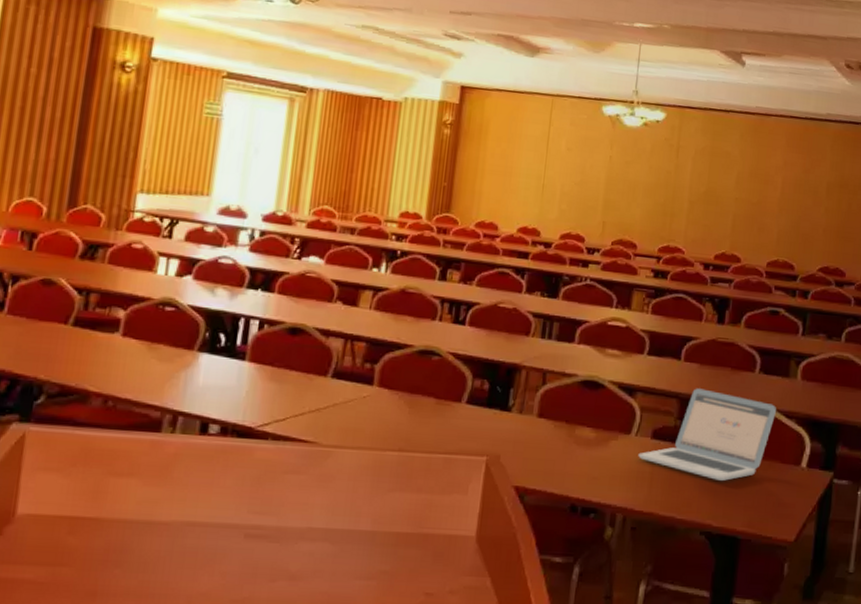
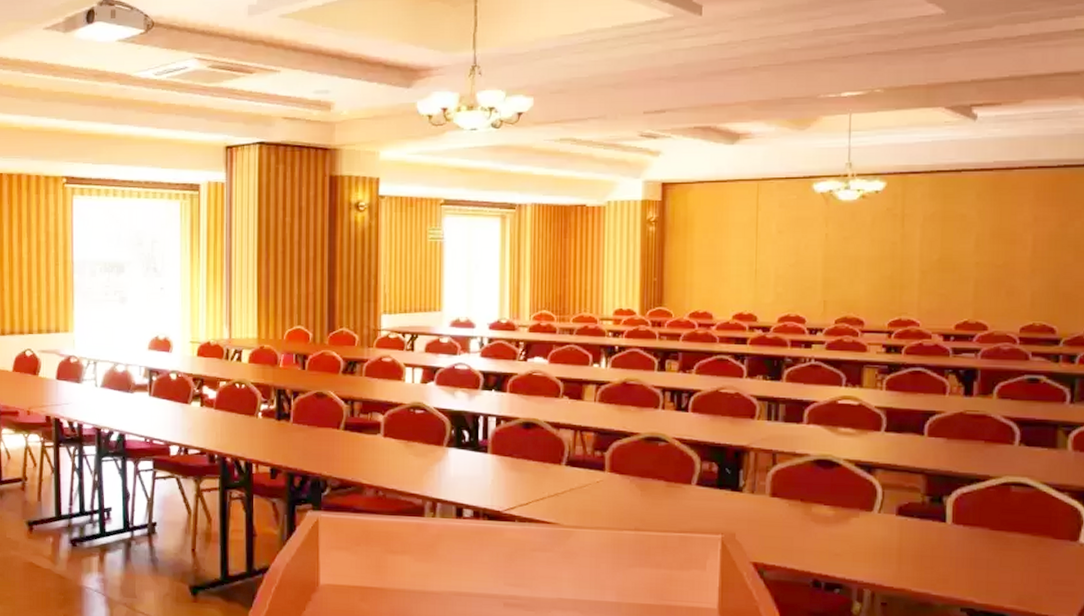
laptop: present [638,388,776,481] -> none [883,463,1043,557]

